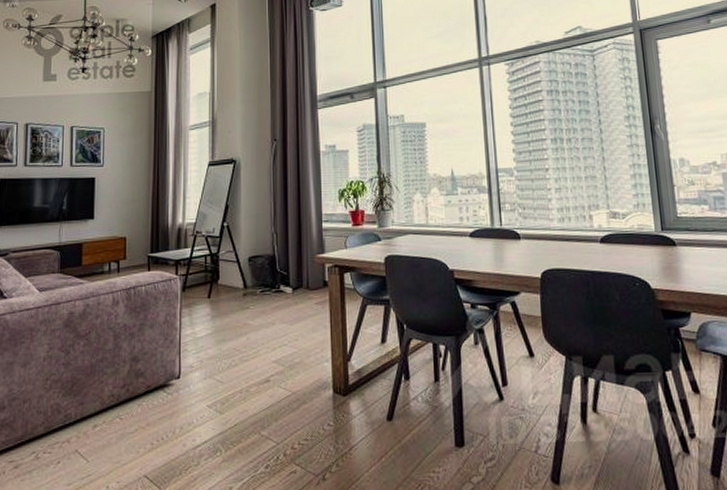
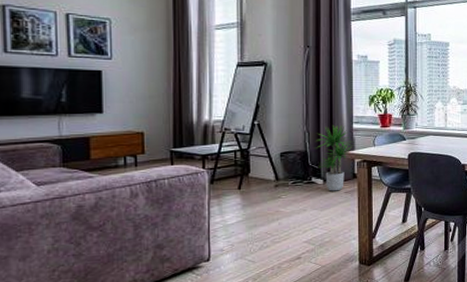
potted plant: none [282,224,324,302] -> present [314,124,354,191]

